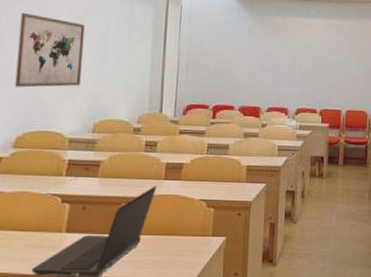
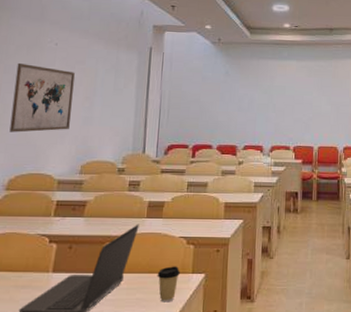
coffee cup: none [175,229,200,265] -> present [157,266,180,303]

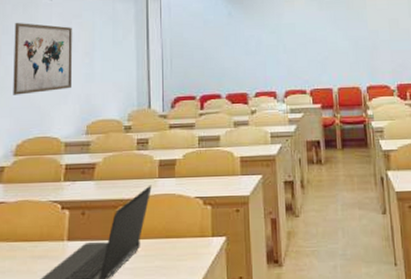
coffee cup: present [157,266,180,303] -> none [175,229,199,270]

